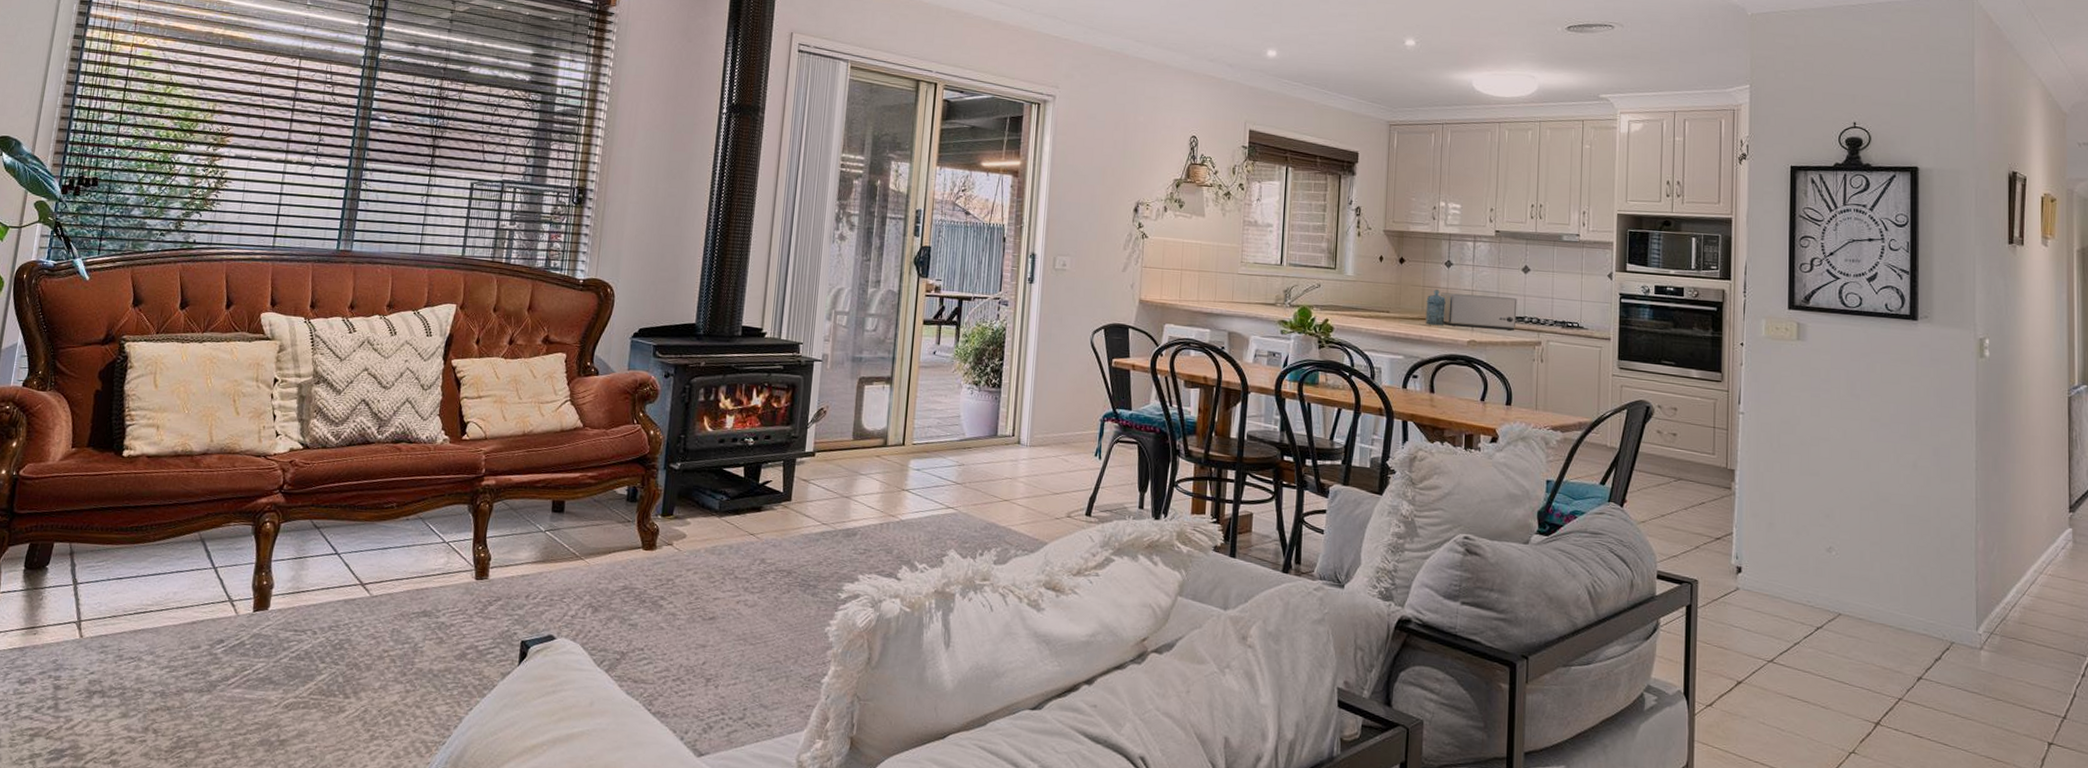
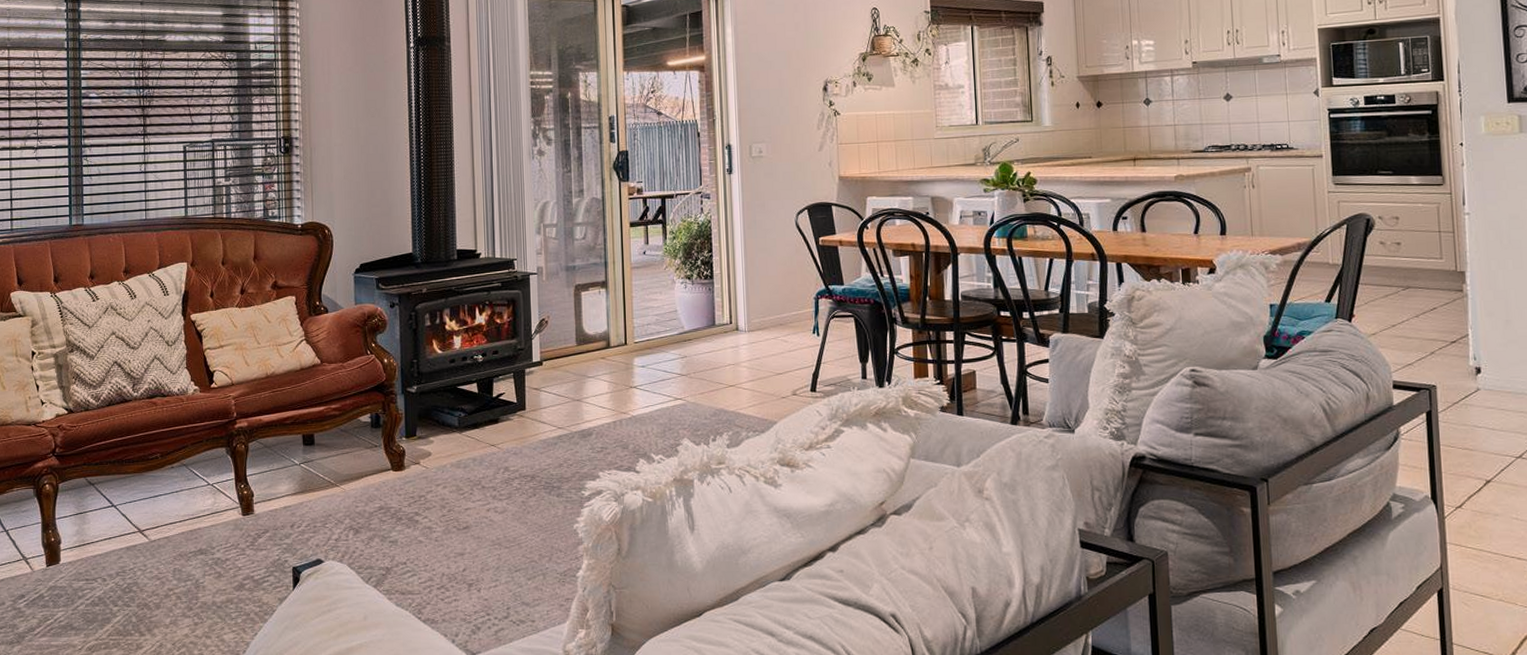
canister: present [1425,289,1447,326] -> none [1128,129,1150,165]
toaster: present [1440,292,1517,332] -> none [1141,127,1223,164]

